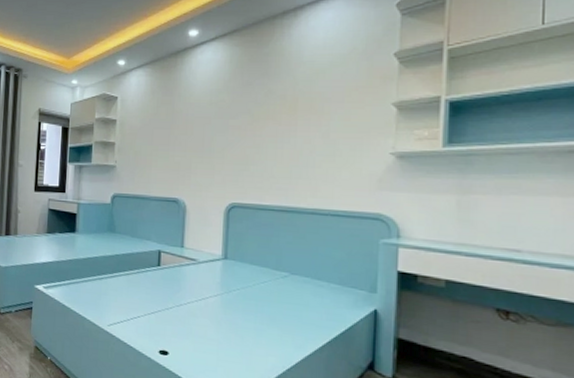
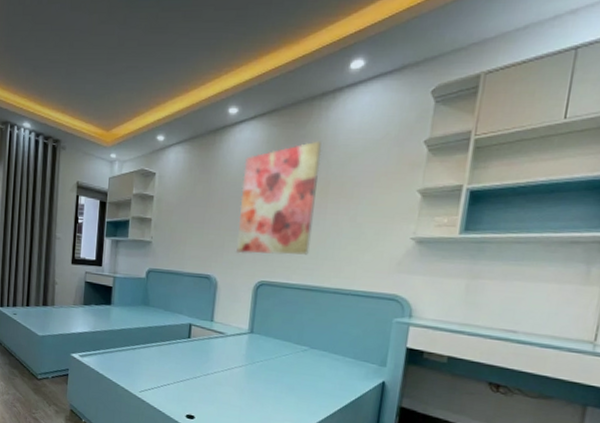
wall art: none [204,58,287,176] -> present [236,141,322,255]

